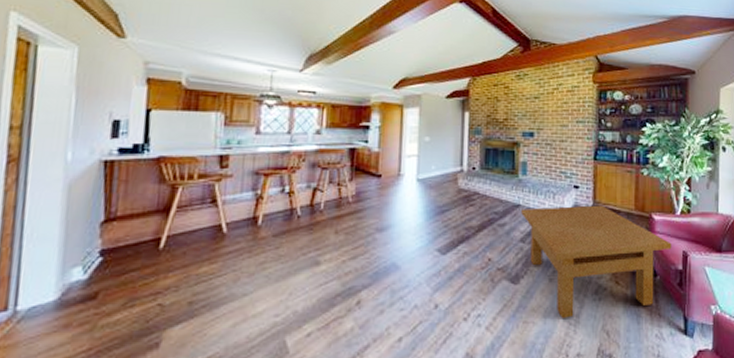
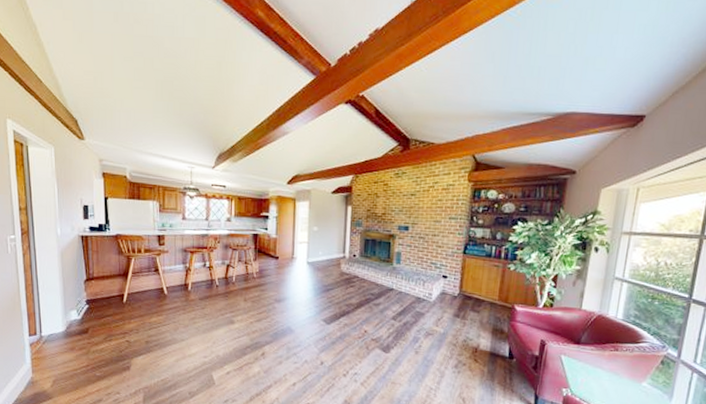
table: present [521,205,672,318] -> none [394,292,531,384]

